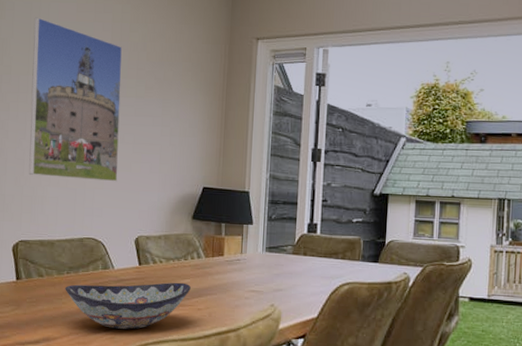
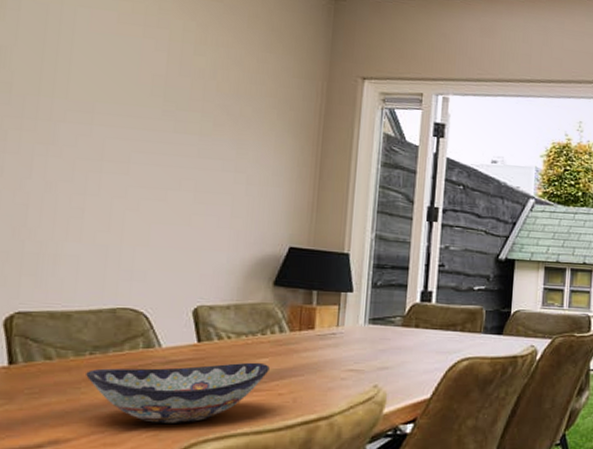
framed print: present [28,17,123,182] -> none [34,23,184,238]

